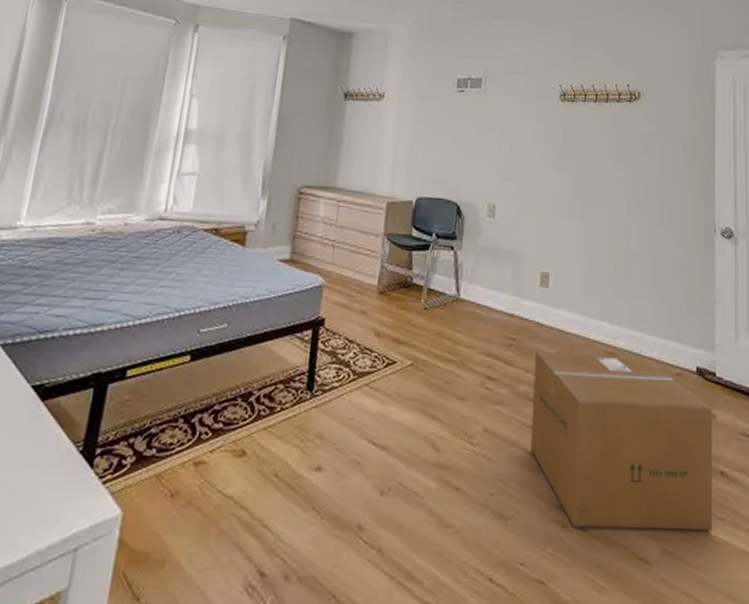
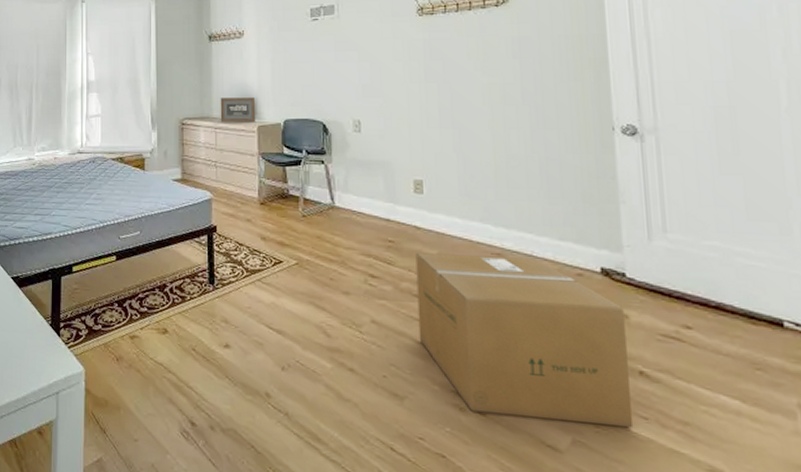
picture frame: none [345,166,387,198] -> present [220,97,255,123]

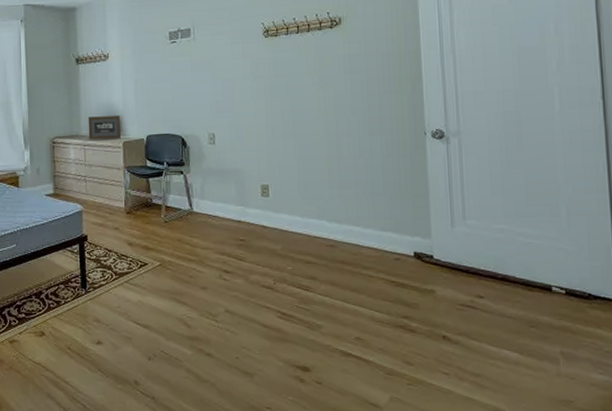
box: present [415,252,634,429] -> none [263,248,438,383]

